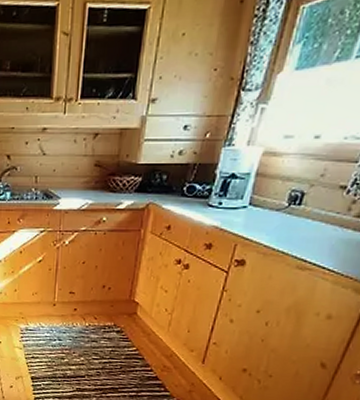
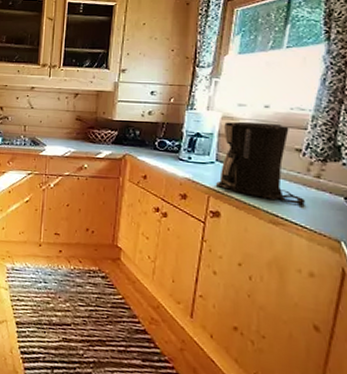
coffee maker: none [246,156,340,249] -> present [216,121,306,206]

